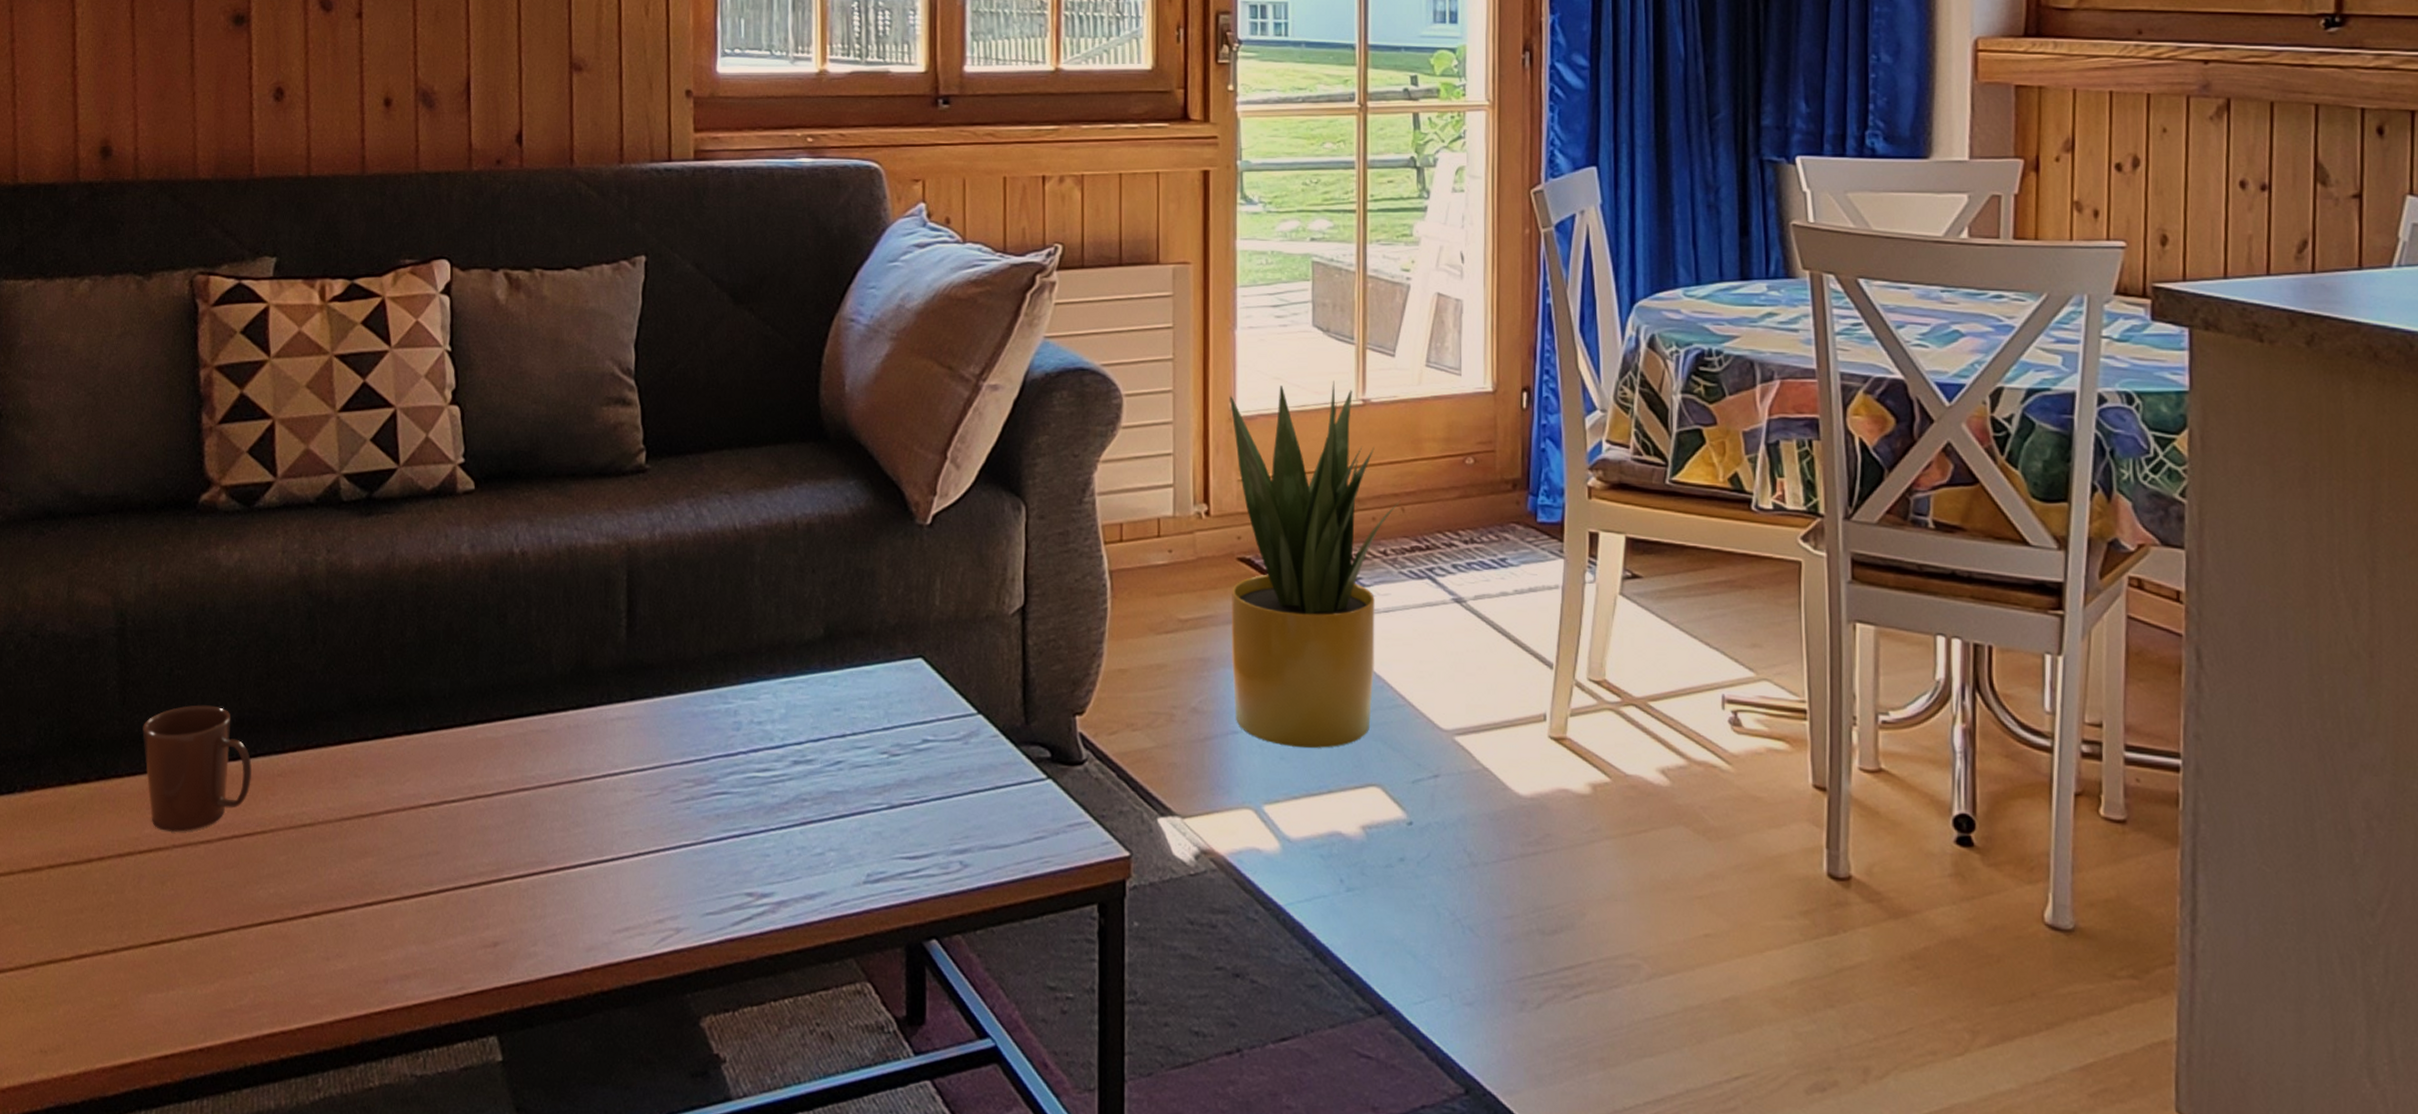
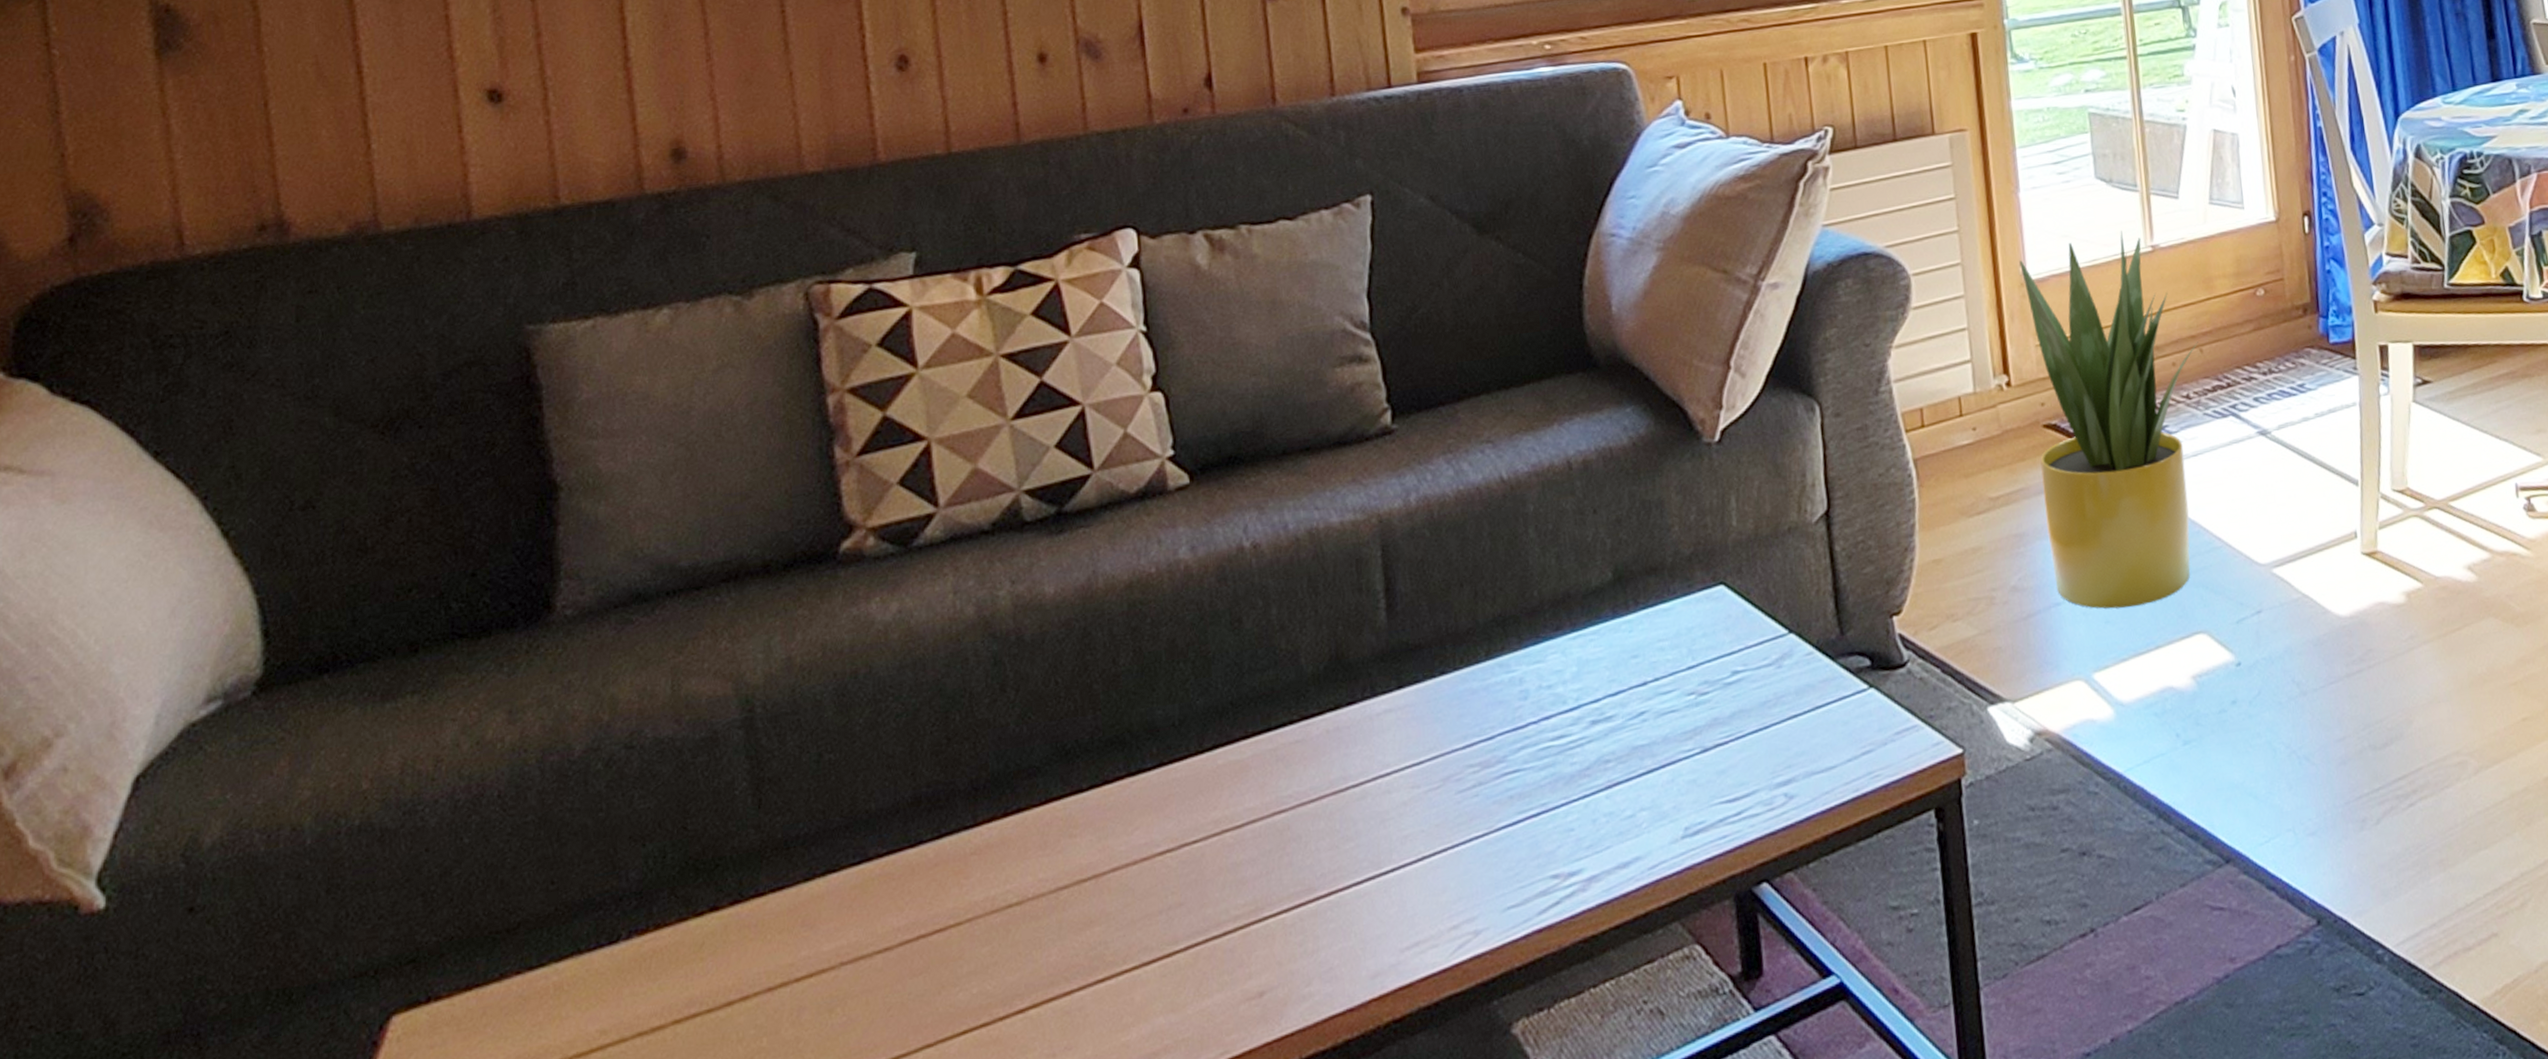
mug: present [142,705,252,833] -> none [787,787,937,948]

